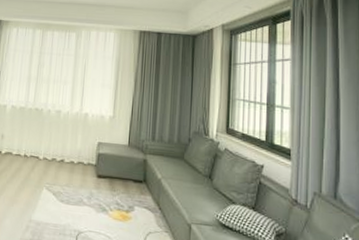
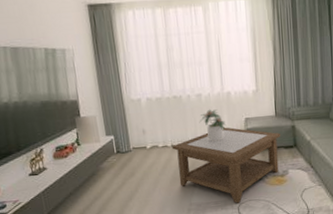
coffee table: none [24,147,131,232] -> present [171,127,280,204]
potted plant: none [54,126,80,160] -> present [199,109,227,141]

